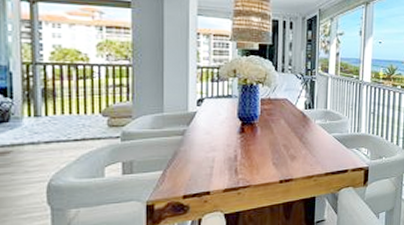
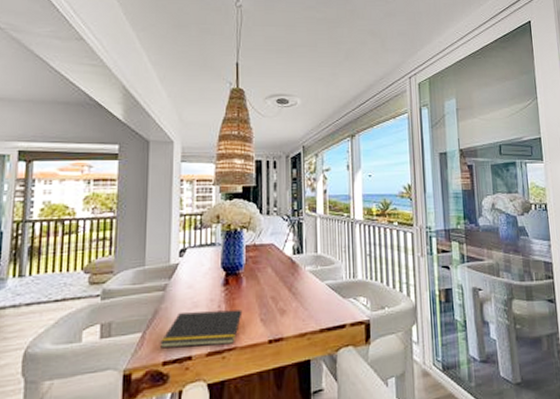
notepad: none [181,154,257,185] -> present [160,309,243,349]

